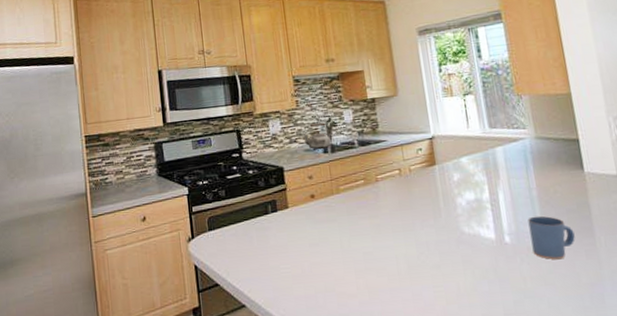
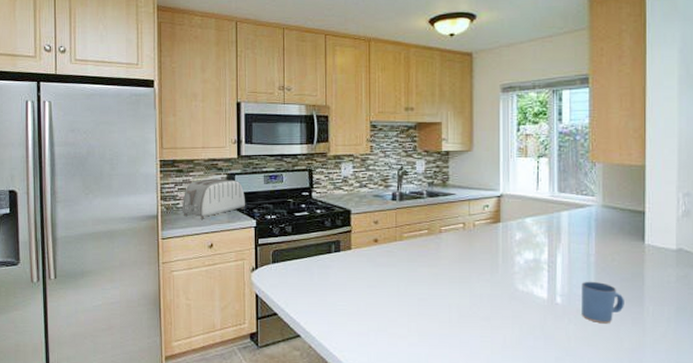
toaster: none [111,148,175,192] -> present [183,178,245,219]
kettle: present [303,122,331,150] -> none [373,170,400,197]

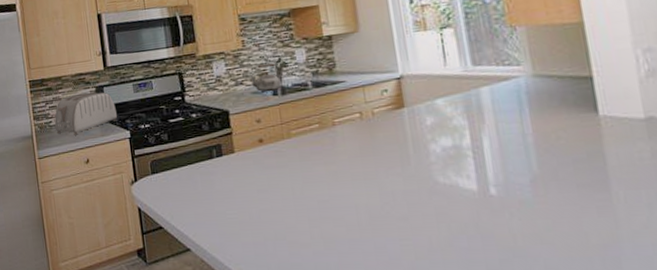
kettle: none [373,170,400,197] -> present [249,63,281,93]
mug: present [581,281,624,324] -> none [520,165,584,216]

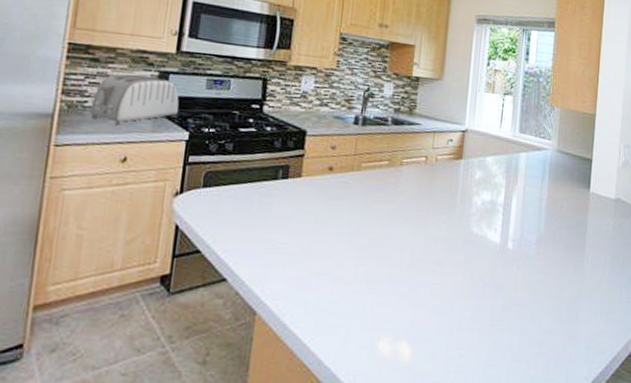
kettle: present [249,63,281,93] -> none [336,89,364,120]

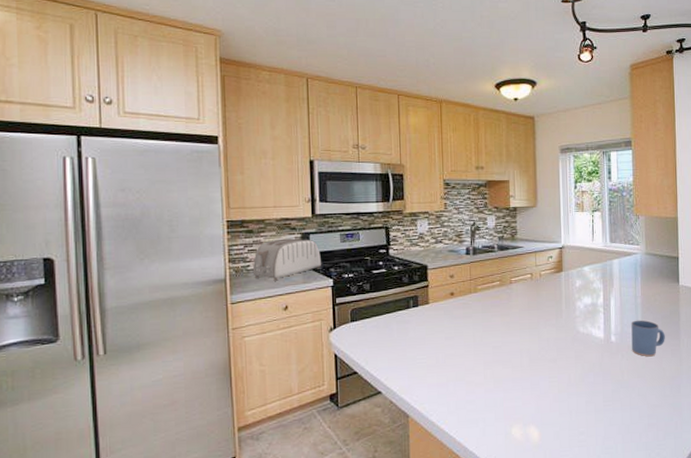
mug: none [530,226,568,272] -> present [631,320,665,357]

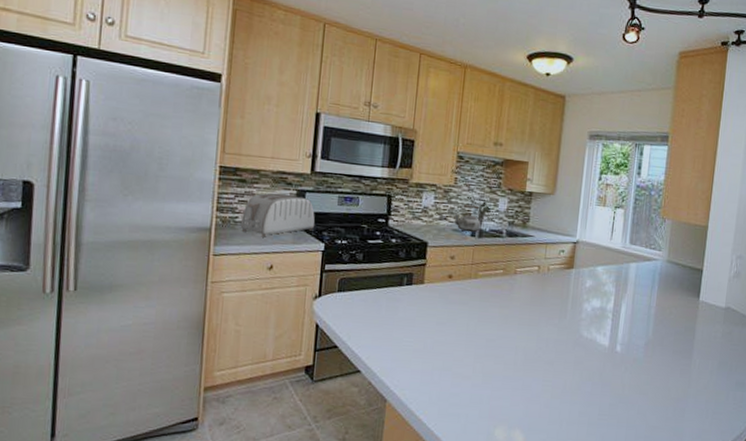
kettle: none [448,226,473,251] -> present [454,204,481,233]
mug: present [631,320,665,357] -> none [637,332,676,374]

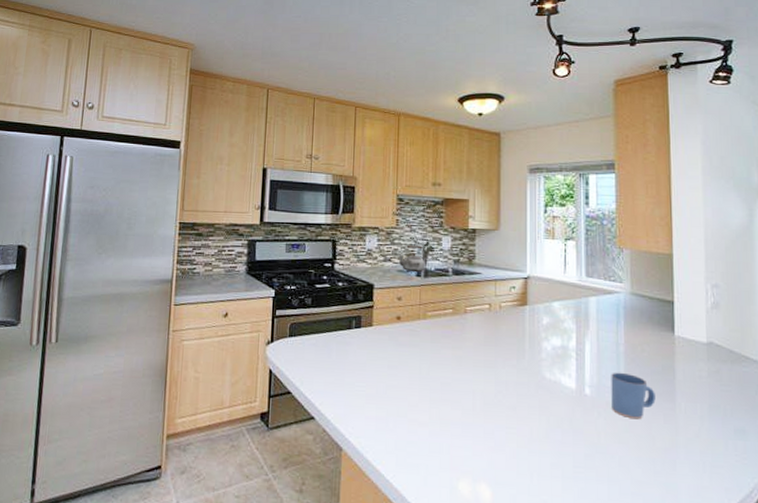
toaster: present [241,192,315,238] -> none [199,244,265,286]
mug: none [637,332,676,374] -> present [611,372,656,420]

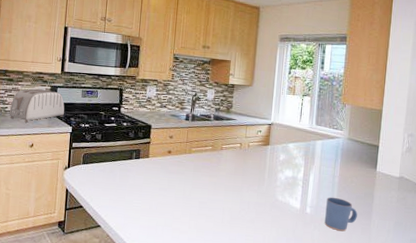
toaster: none [199,244,265,286] -> present [10,88,65,123]
kettle: present [398,245,425,273] -> none [172,95,193,117]

